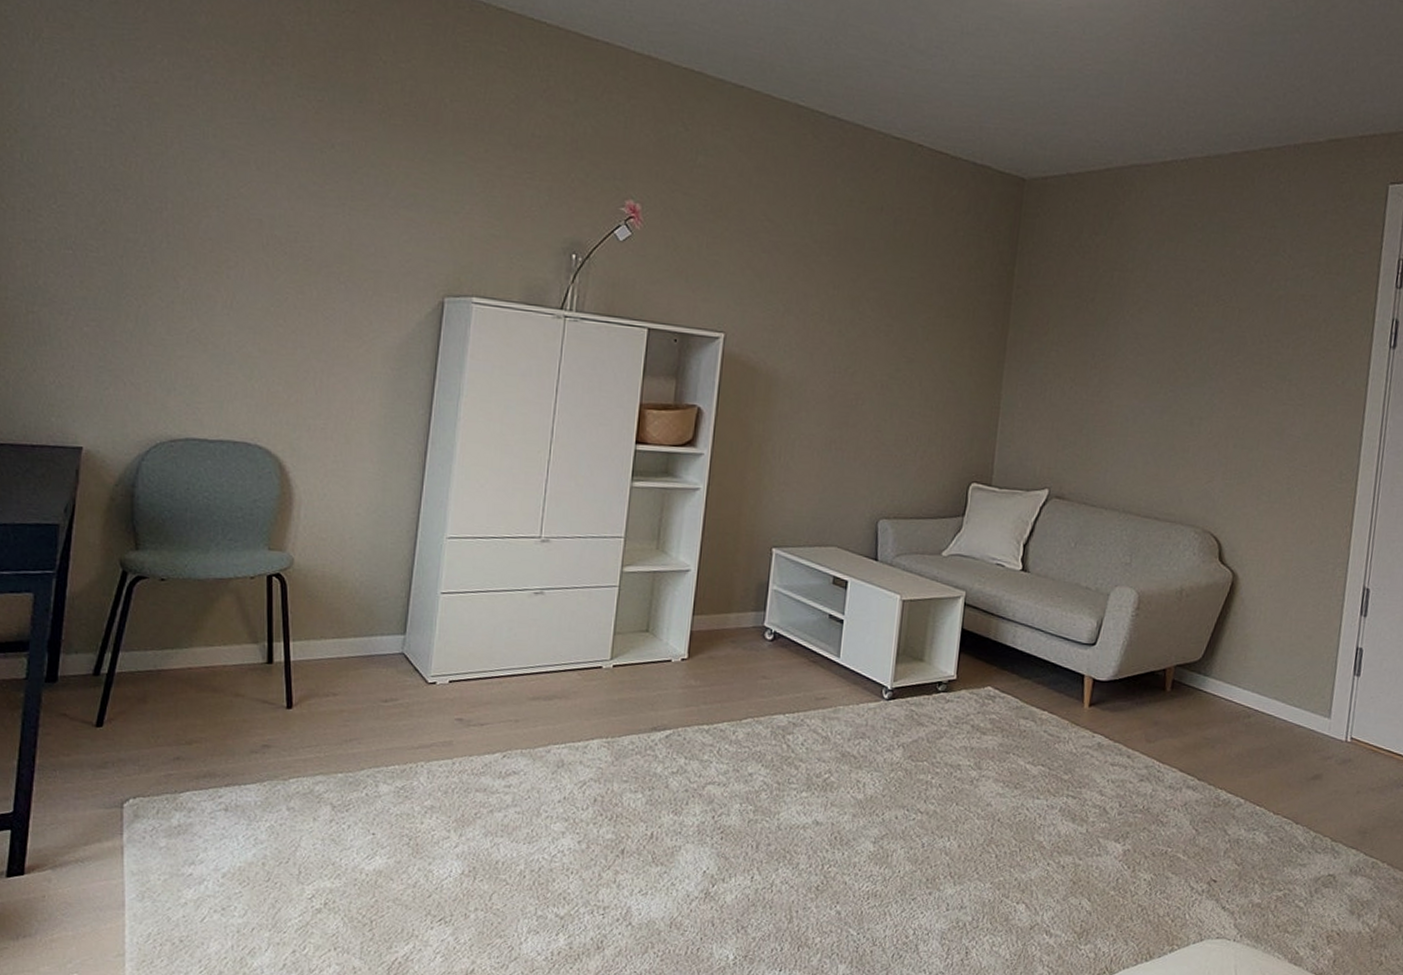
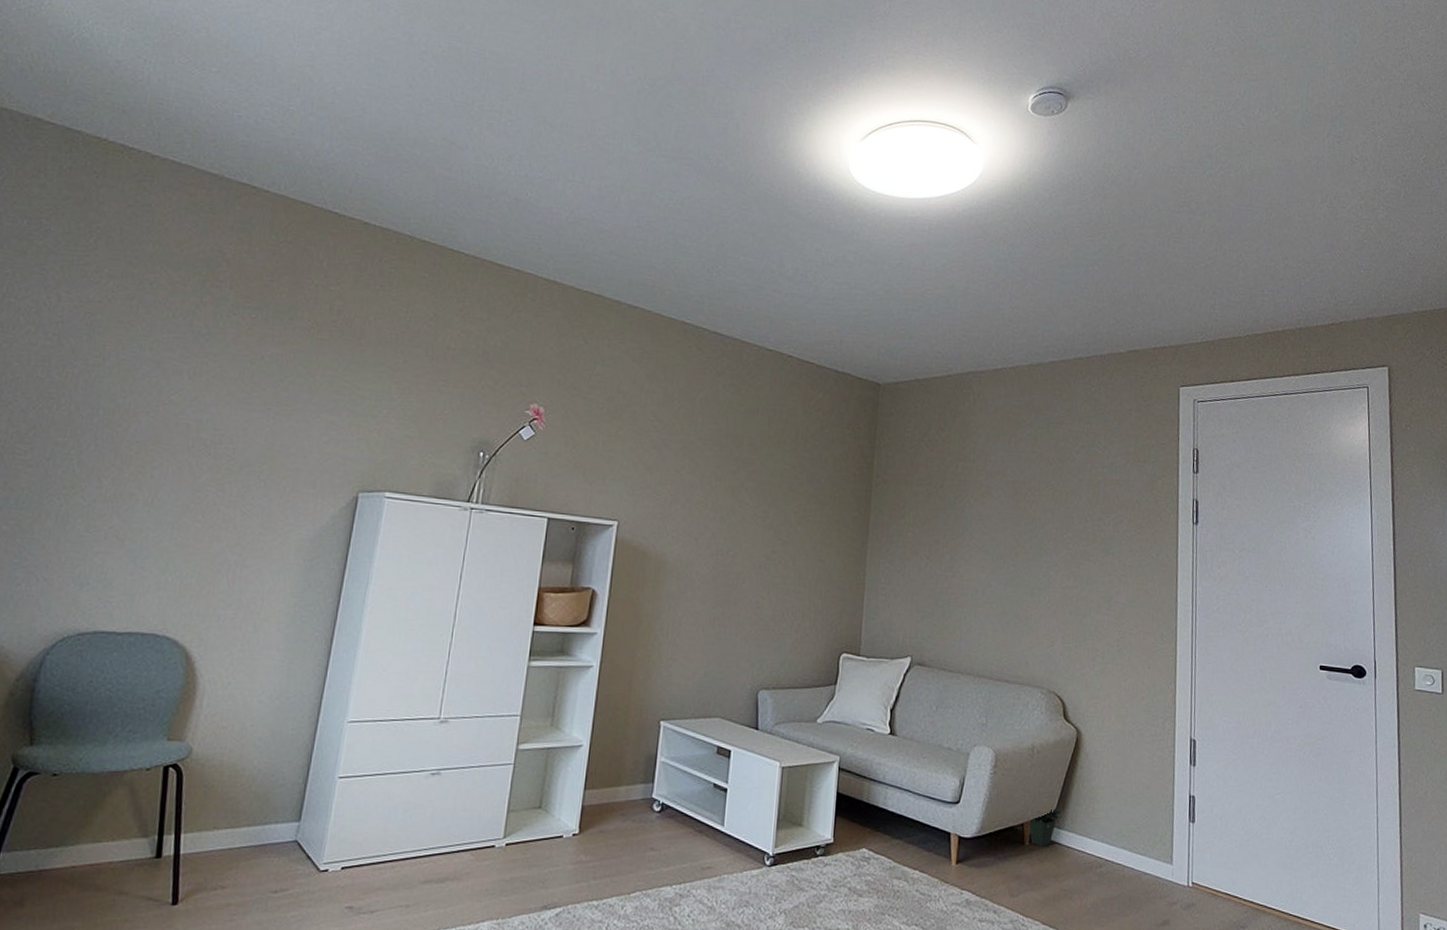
potted plant: none [1171,653,1208,694] -> present [1028,807,1061,847]

